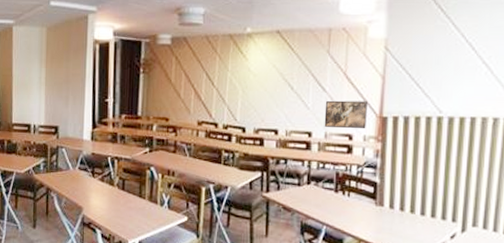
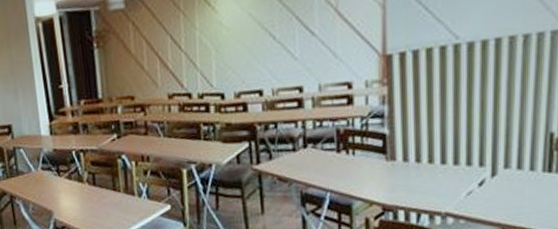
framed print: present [324,100,367,129] -> none [315,39,367,78]

